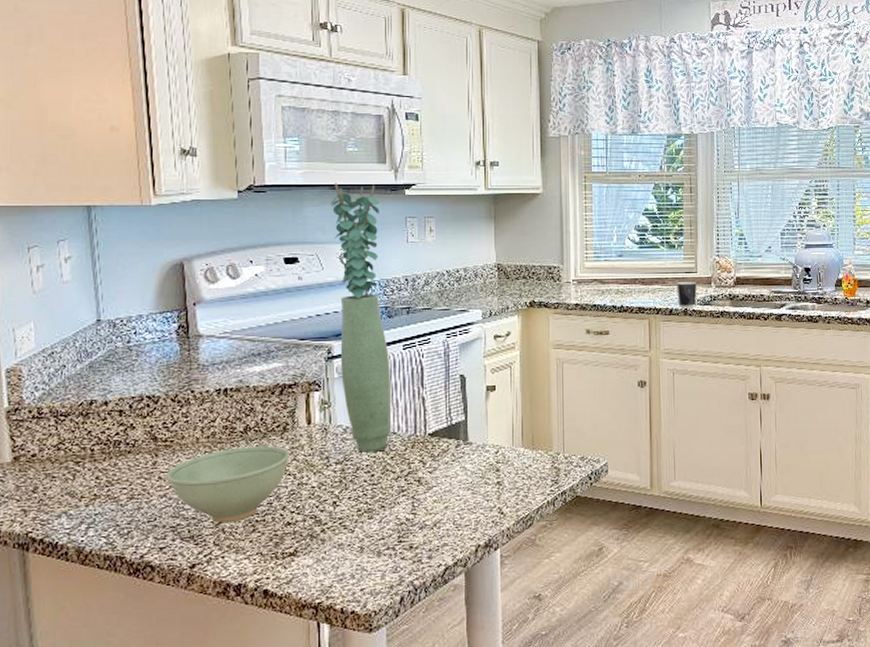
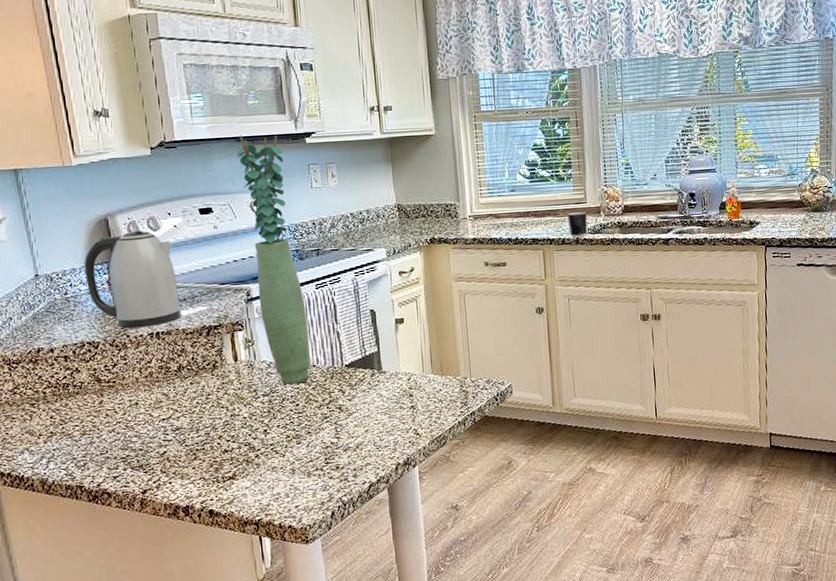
kettle: none [152,277,254,384] -> present [83,230,182,329]
bowl: present [165,445,289,524] -> none [111,382,221,454]

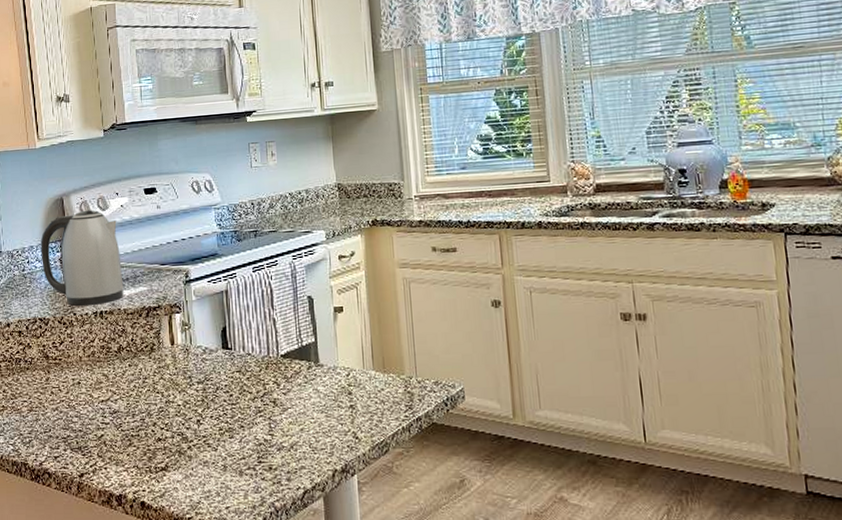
vase: present [236,135,311,385] -> none [180,114,246,373]
mug: present [567,211,587,238] -> none [527,191,552,221]

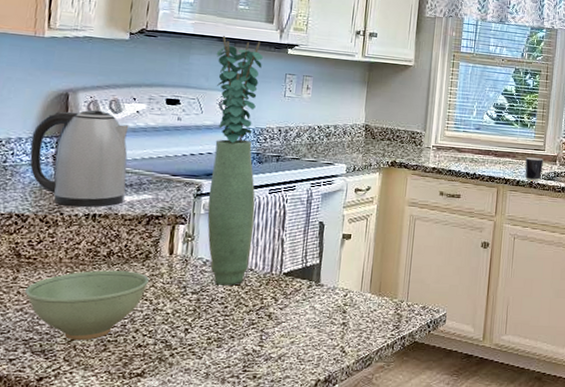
bowl: none [56,365,157,437] -> present [24,270,149,341]
vase: none [180,114,246,373] -> present [207,36,263,286]
mug: none [527,191,552,221] -> present [525,157,543,182]

